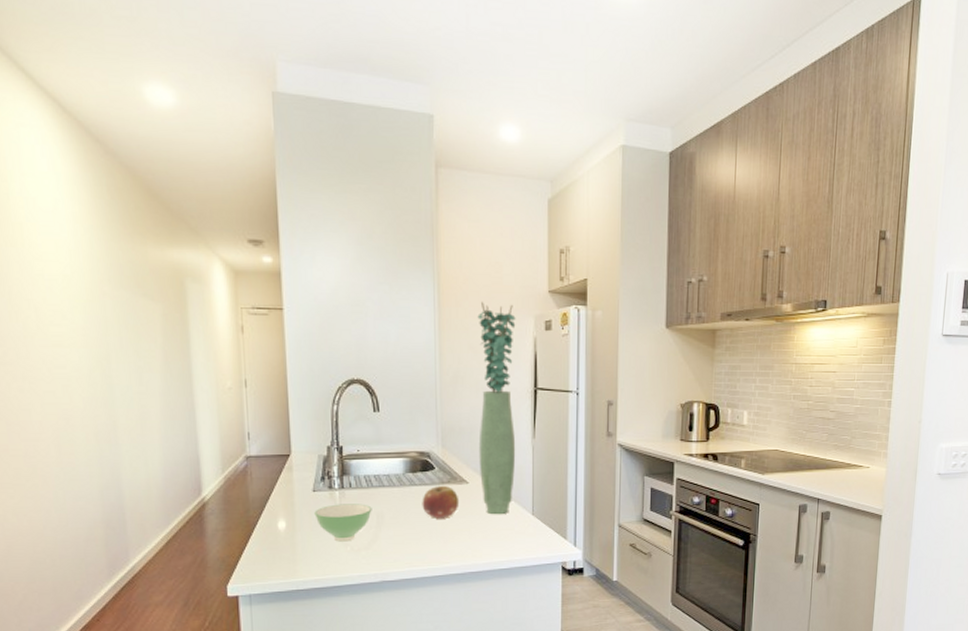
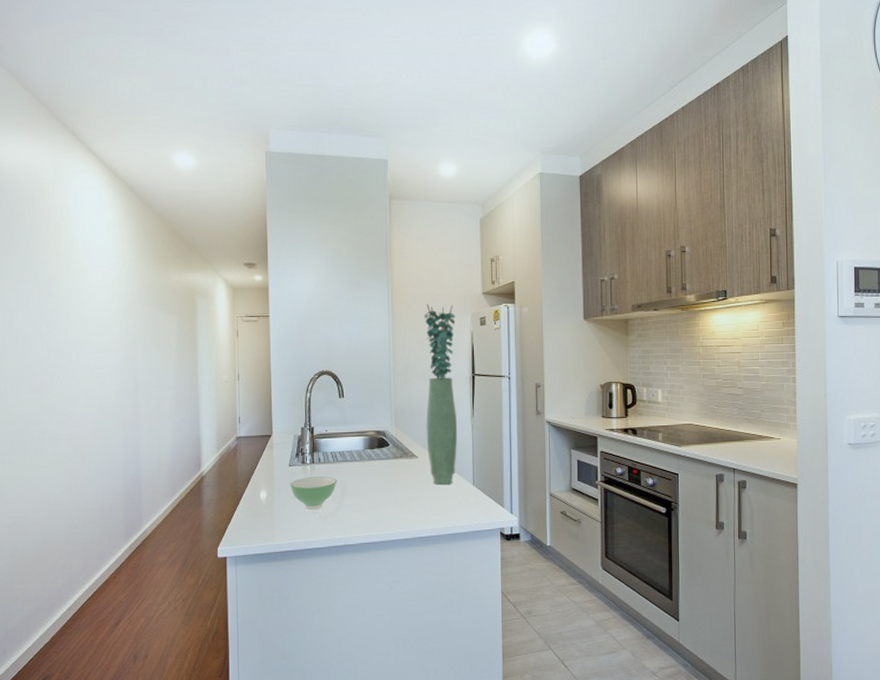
fruit: present [422,485,460,519] -> none [378,459,410,489]

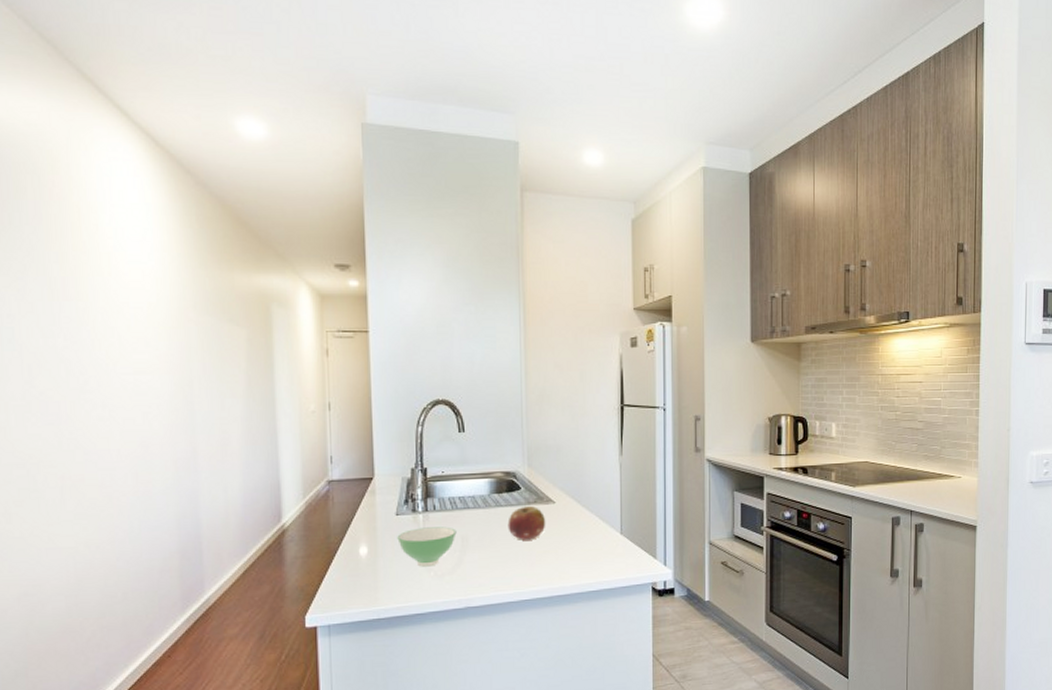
fruit: none [378,459,410,489] -> present [507,505,546,540]
vase: present [424,304,458,485] -> none [563,321,603,534]

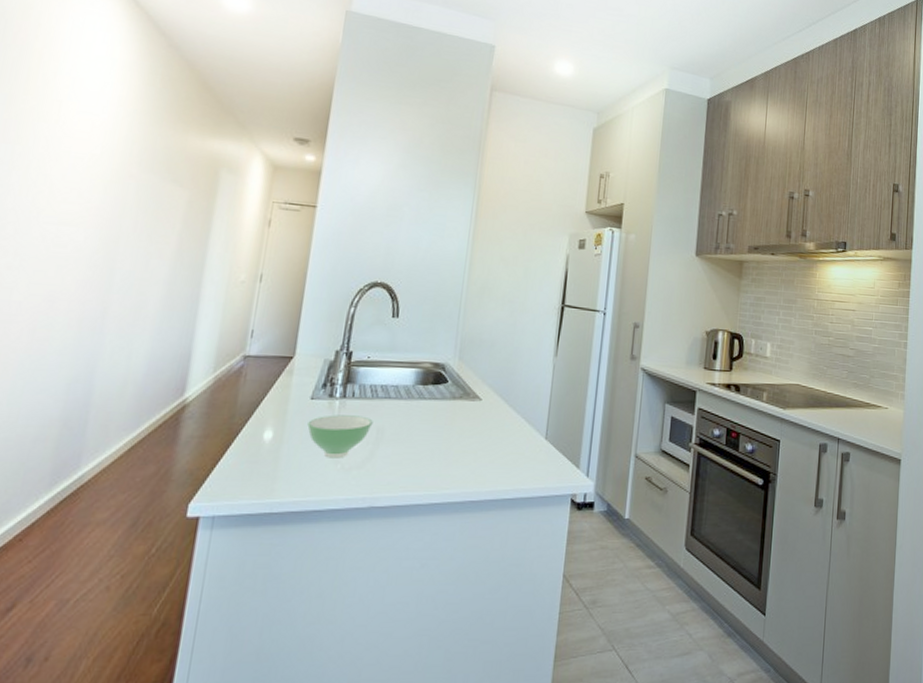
fruit: present [507,505,546,540] -> none [428,400,470,438]

